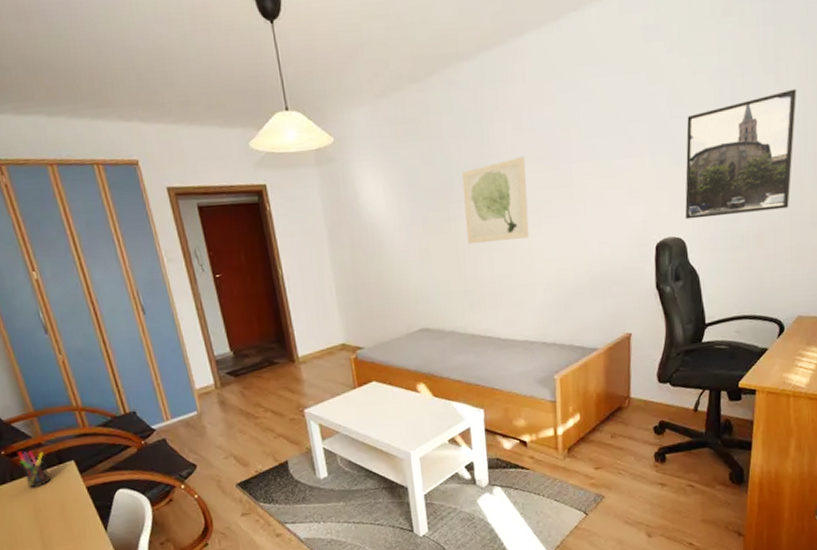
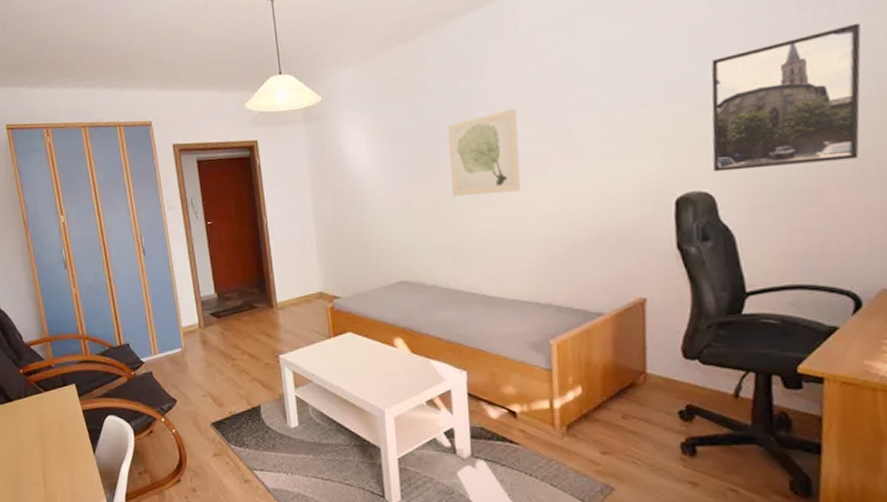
pen holder: present [18,450,52,488] -> none [33,370,56,406]

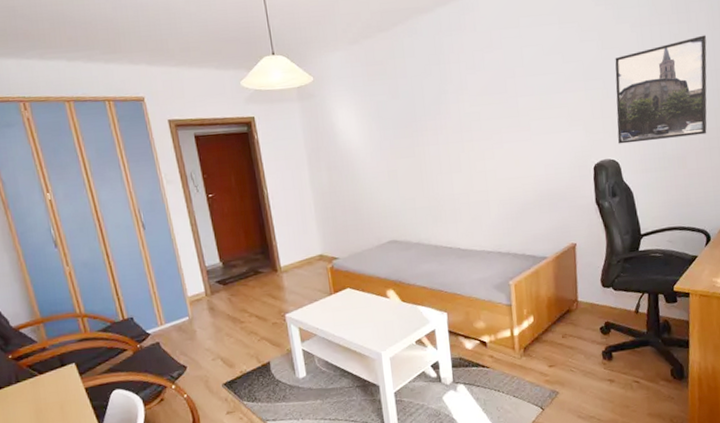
wall art: present [448,108,521,197] -> none [424,92,483,167]

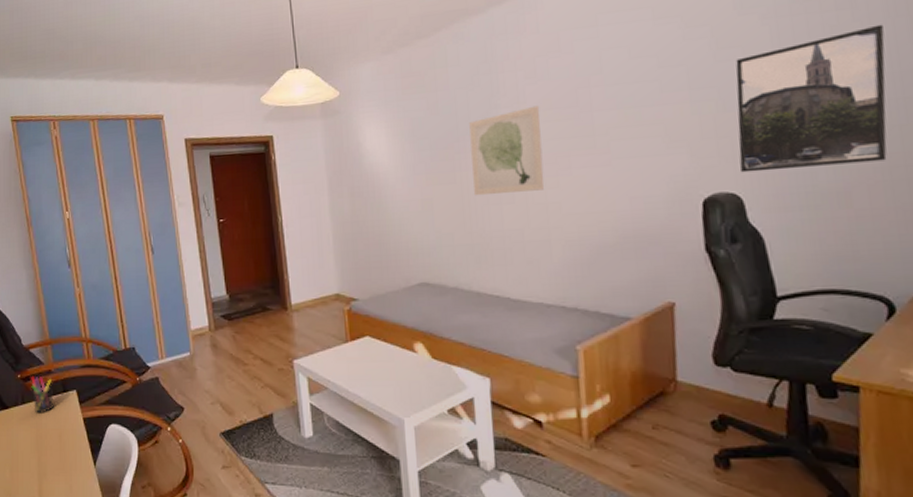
pen holder: none [24,354,54,390] -> present [31,375,55,413]
wall art: none [424,92,483,167] -> present [469,105,545,196]

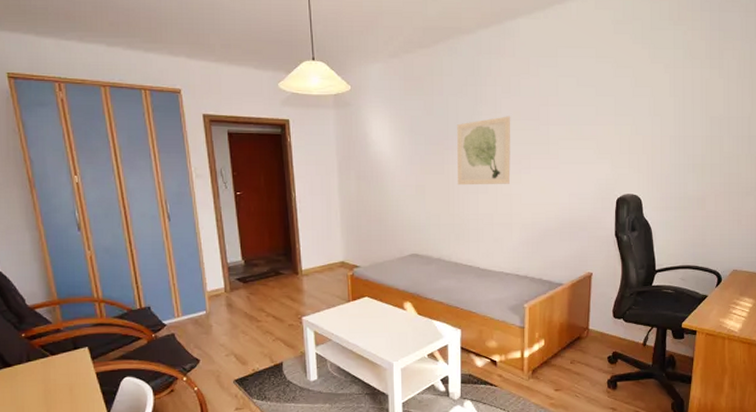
pen holder: present [31,375,55,413] -> none [37,334,65,370]
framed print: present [735,24,887,173] -> none [641,82,736,181]

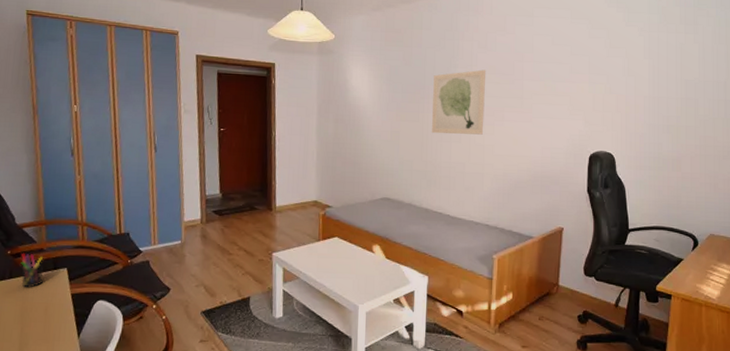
pen holder: none [37,334,65,370] -> present [21,252,44,288]

